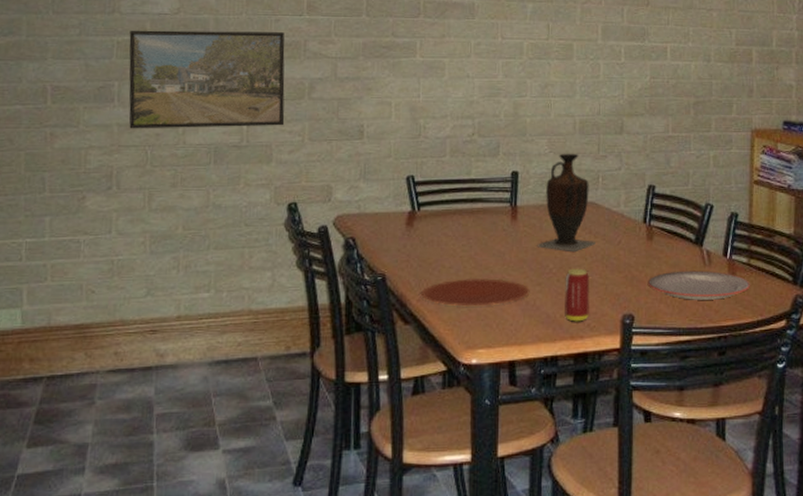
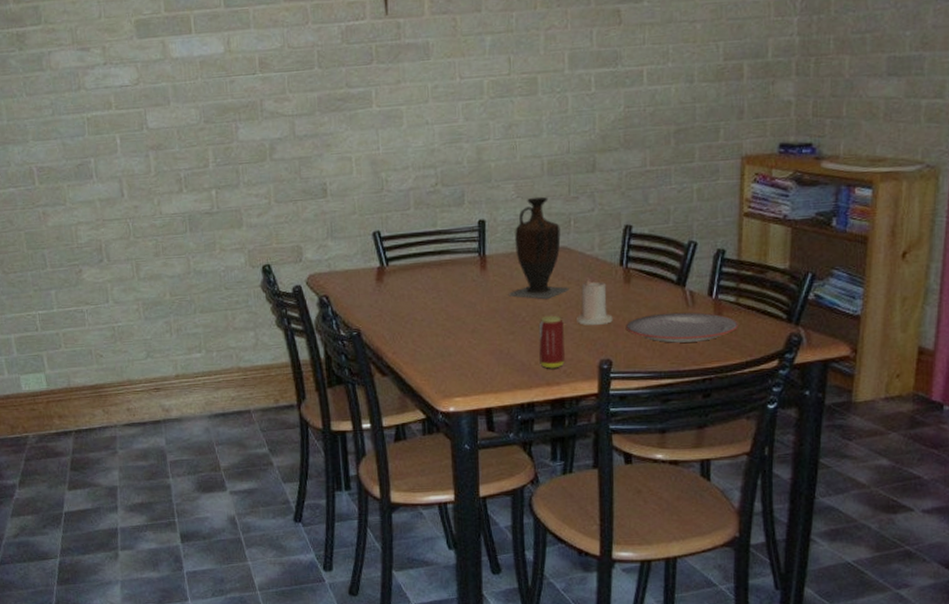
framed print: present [129,30,285,129] -> none [97,93,251,203]
plate: present [421,278,530,307] -> none [396,329,503,358]
candle: none [602,233,636,281] -> present [577,278,613,326]

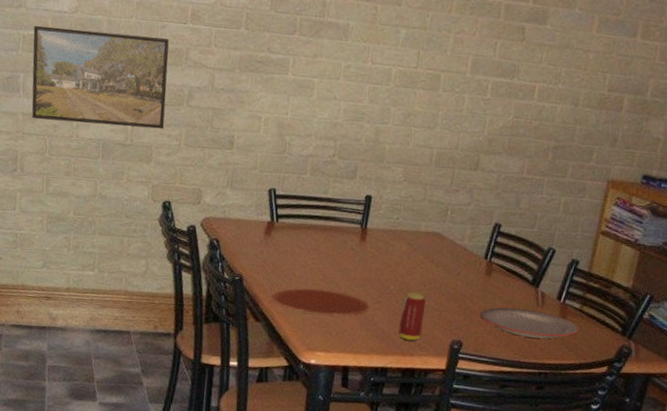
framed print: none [97,93,251,203] -> present [32,25,169,130]
plate: none [396,329,503,358] -> present [272,288,370,316]
vase: present [508,196,569,300] -> none [381,183,438,278]
candle: present [577,278,613,326] -> none [437,264,470,309]

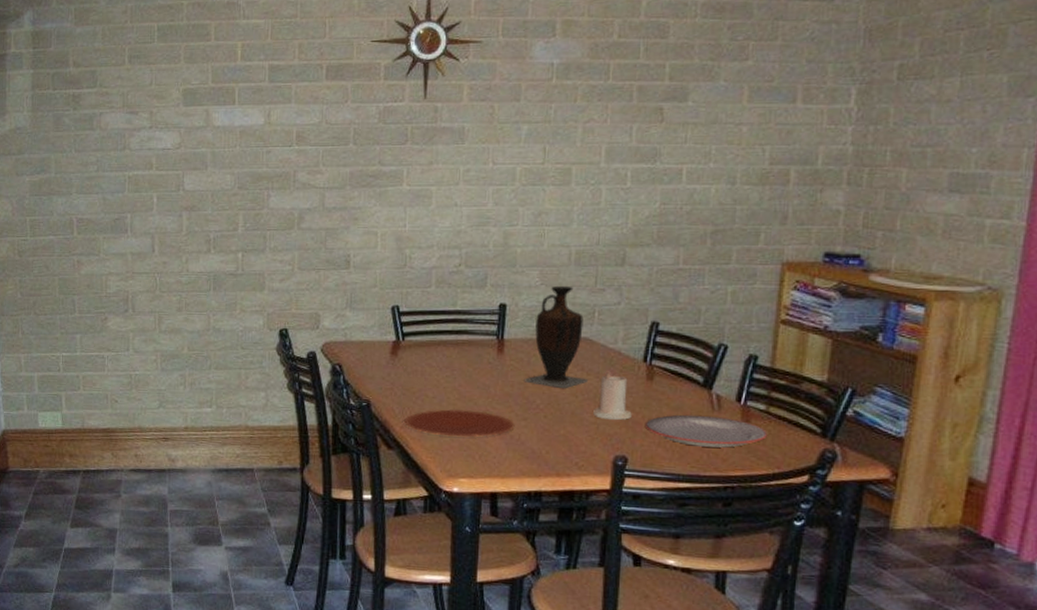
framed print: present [32,25,169,130] -> none [138,164,276,258]
vase: none [381,183,438,278] -> present [524,285,588,389]
beverage can: present [398,292,426,341] -> none [551,405,579,460]
candle: none [437,264,470,309] -> present [593,371,632,421]

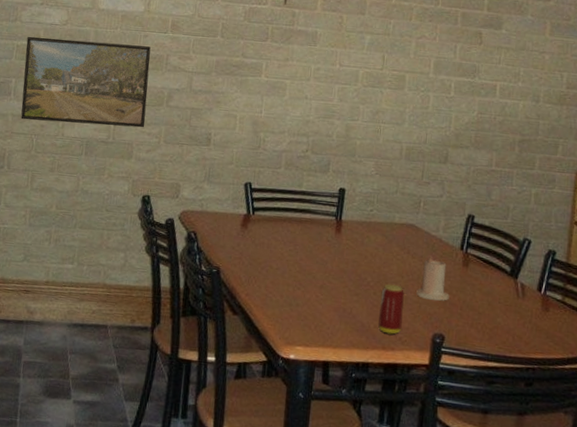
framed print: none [138,164,276,258] -> present [21,36,151,128]
plate: present [404,409,515,437] -> none [249,280,348,308]
vase: present [524,285,588,389] -> none [357,176,413,270]
beverage can: none [551,405,579,460] -> present [378,284,404,335]
plate: present [646,414,768,448] -> none [461,299,564,332]

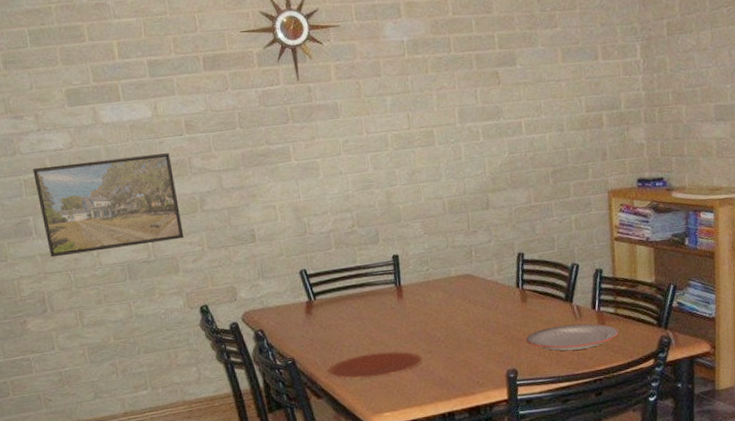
plate: none [249,280,348,308] -> present [328,351,423,379]
beverage can: present [378,284,404,335] -> none [452,334,477,381]
candle: present [416,256,449,301] -> none [484,300,515,341]
plate: none [461,299,564,332] -> present [527,323,620,351]

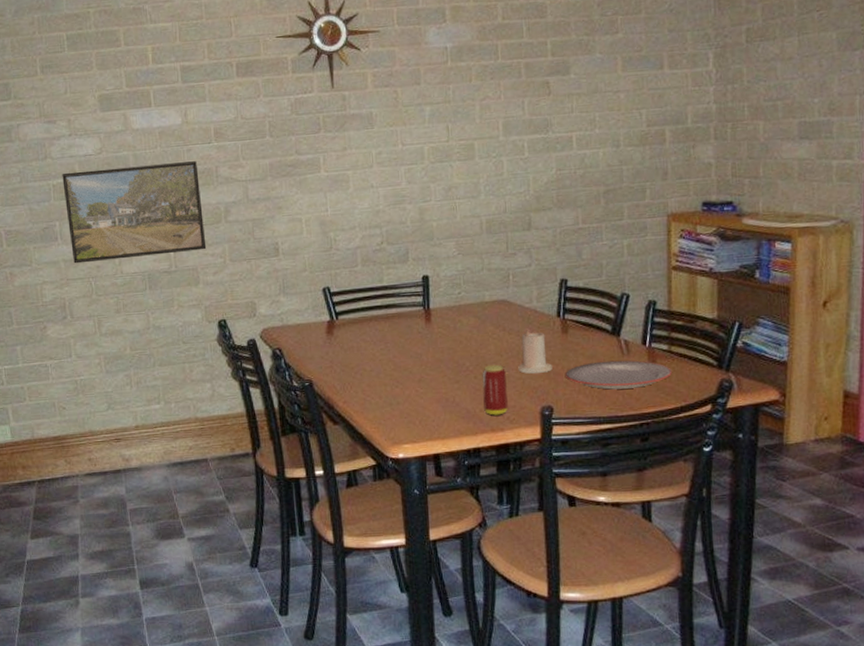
plate: present [328,351,423,379] -> none [346,379,449,406]
beverage can: none [452,334,477,381] -> present [482,364,508,416]
candle: none [484,300,515,341] -> present [518,329,553,374]

